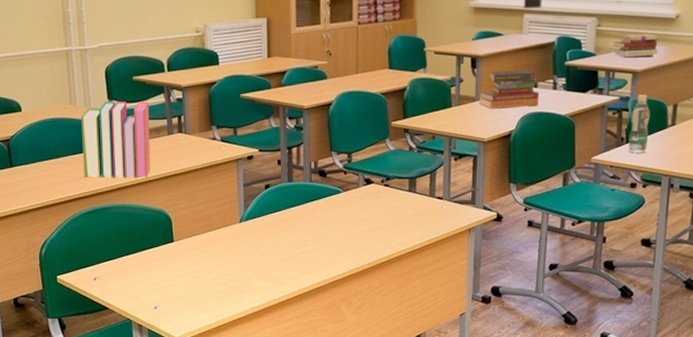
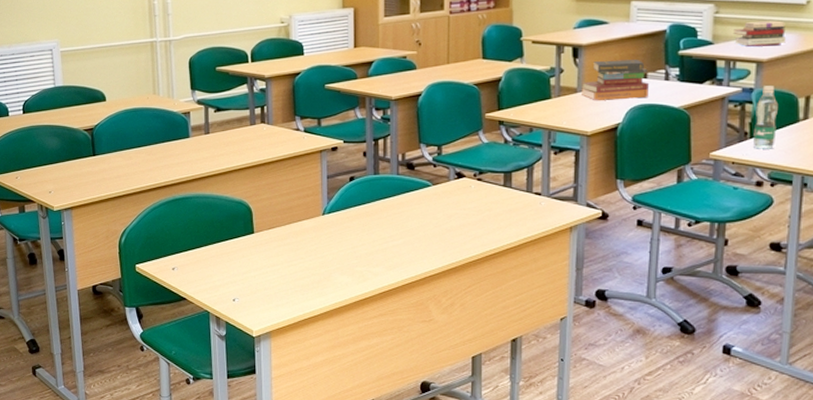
books: present [81,101,150,178] -> none [164,92,232,167]

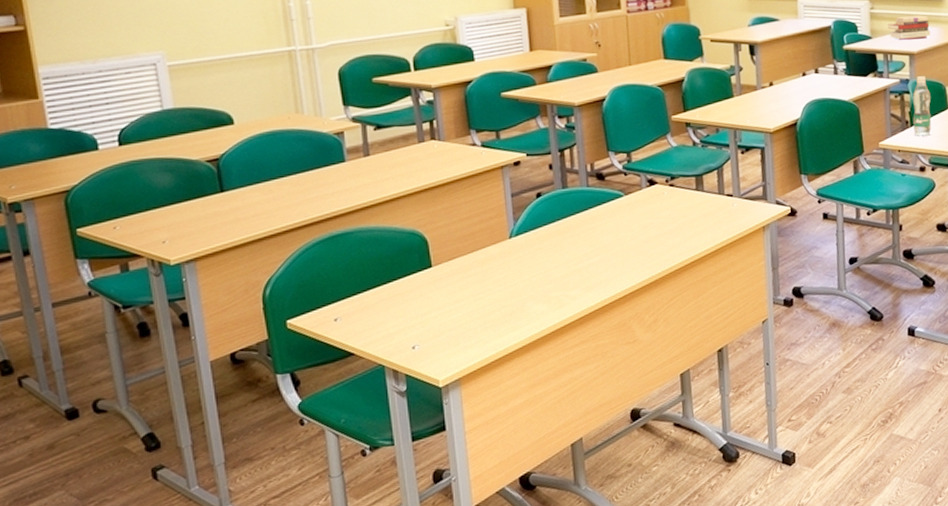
books: present [581,60,650,100] -> none [760,55,822,97]

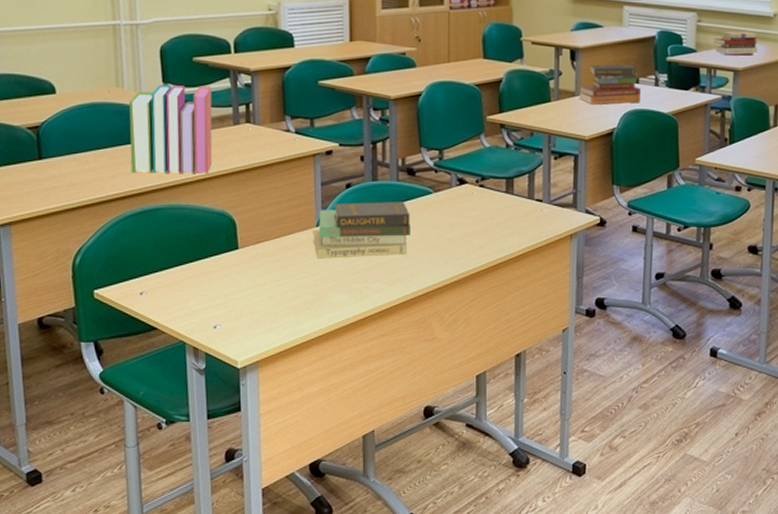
books: none [311,105,399,199] -> present [129,85,212,173]
books: none [506,207,604,270] -> present [313,202,410,259]
books: none [760,55,822,97] -> present [579,64,641,105]
bottle: present [912,76,932,136] -> none [732,94,753,155]

